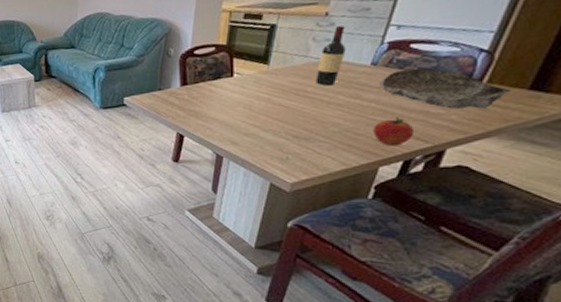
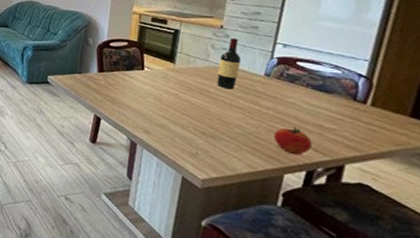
bowl: present [380,68,513,109] -> none [274,83,396,130]

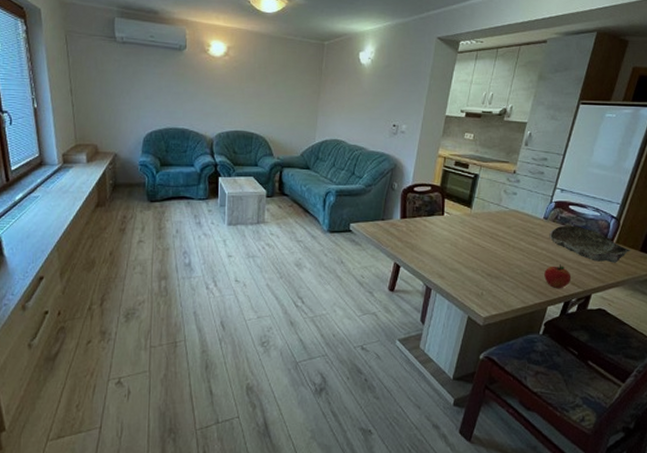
wine bottle: present [216,38,241,90] -> none [505,183,527,233]
bowl: none [274,83,396,130] -> present [549,225,631,263]

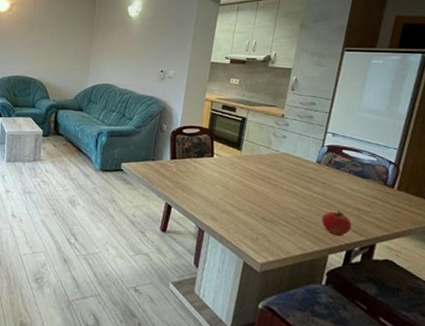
bowl: present [549,225,631,263] -> none [323,170,415,211]

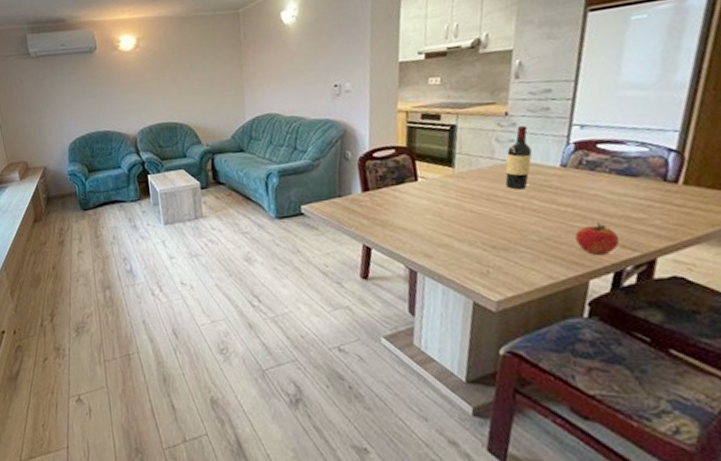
wine bottle: none [277,127,298,176] -> present [505,126,533,190]

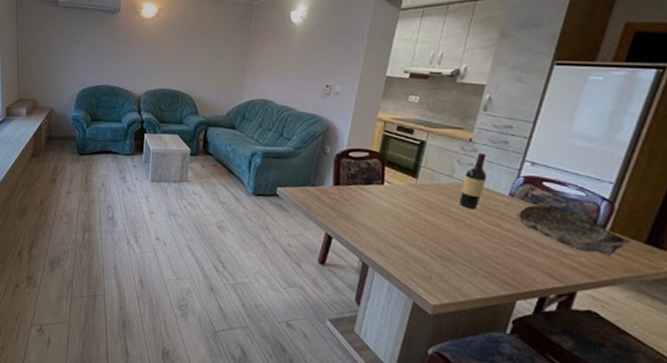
bowl: none [572,169,712,213] -> present [517,205,632,256]
apple: present [575,223,620,256] -> none [511,251,548,281]

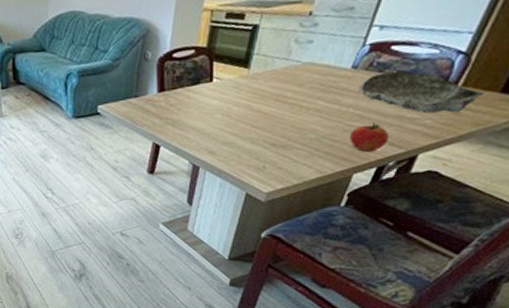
wine bottle: present [459,153,487,210] -> none [296,26,328,91]
apple: none [511,251,548,281] -> present [350,122,390,153]

